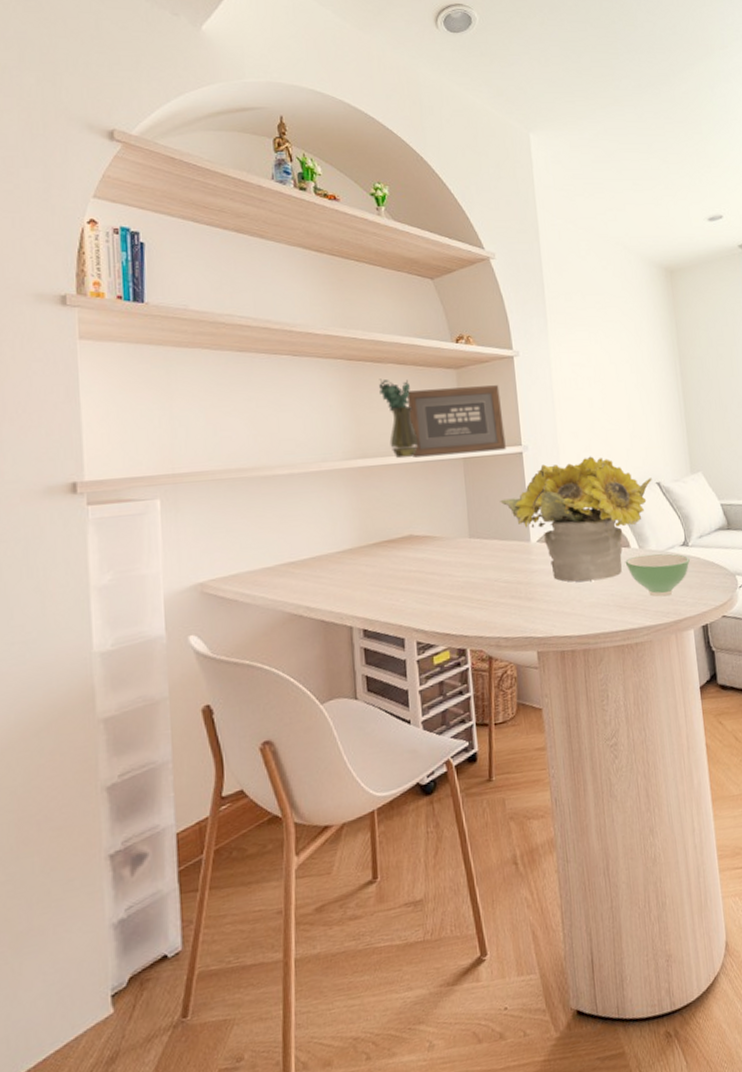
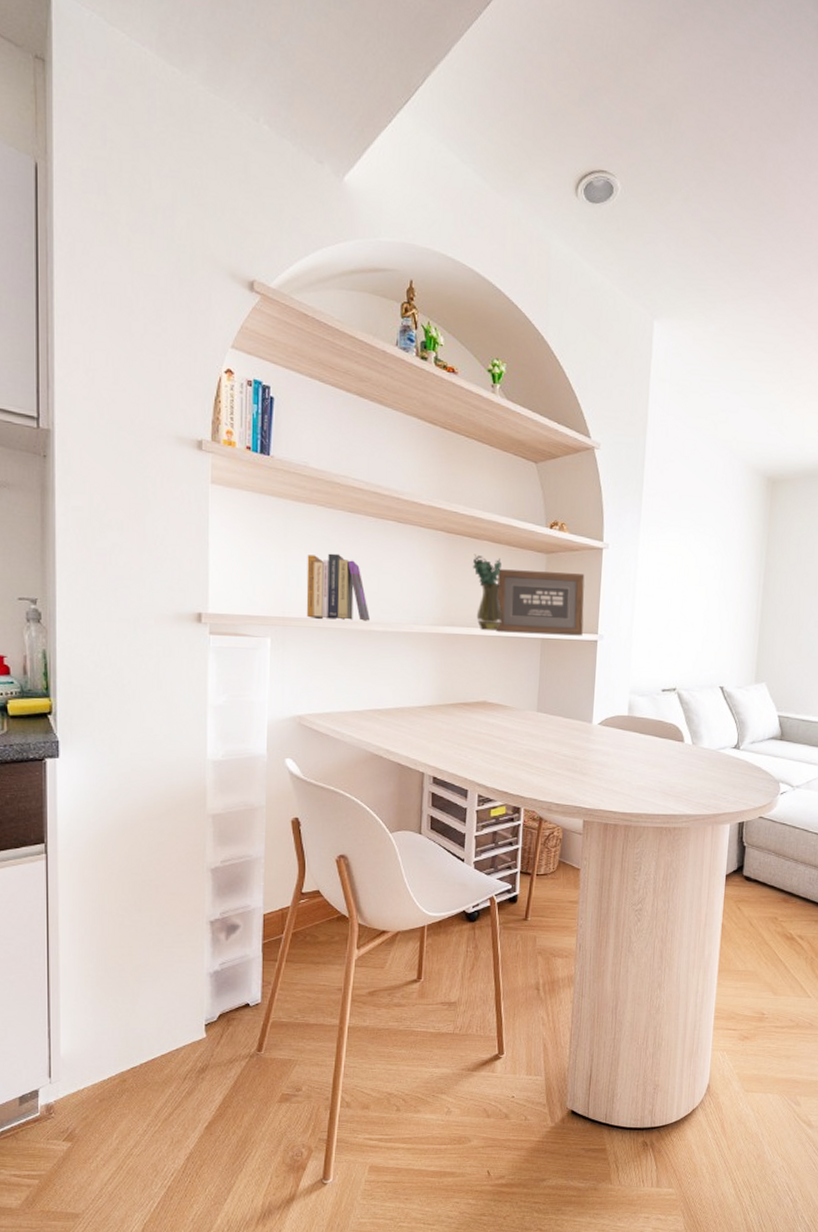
books: none [195,397,273,472] -> present [306,553,371,621]
sunflower: present [500,456,652,582] -> none [570,653,716,767]
bowl: present [625,553,690,597] -> none [677,751,738,791]

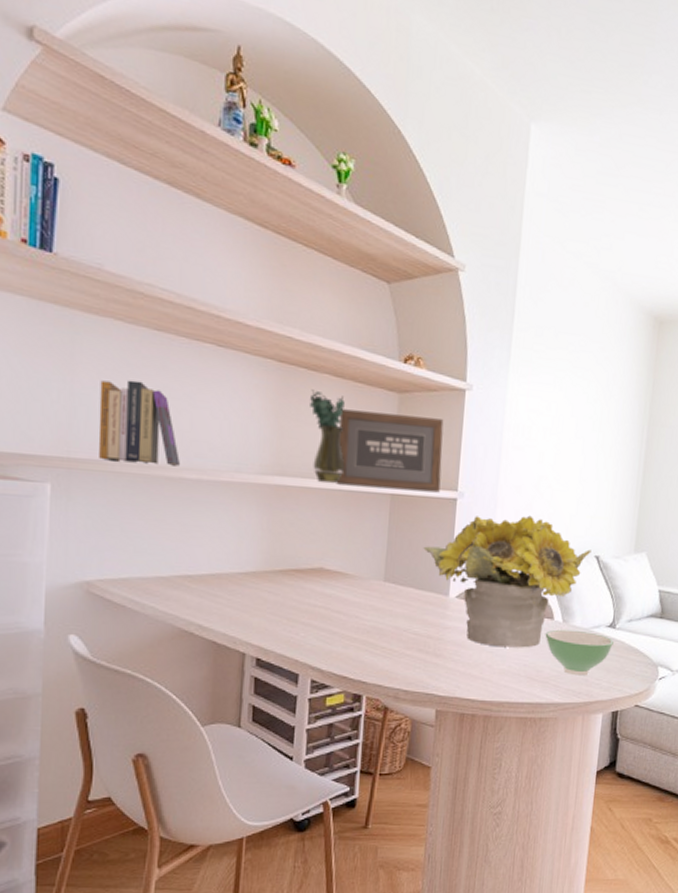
sunflower: none [570,653,716,767] -> present [423,515,592,648]
bowl: none [677,751,738,791] -> present [545,629,614,676]

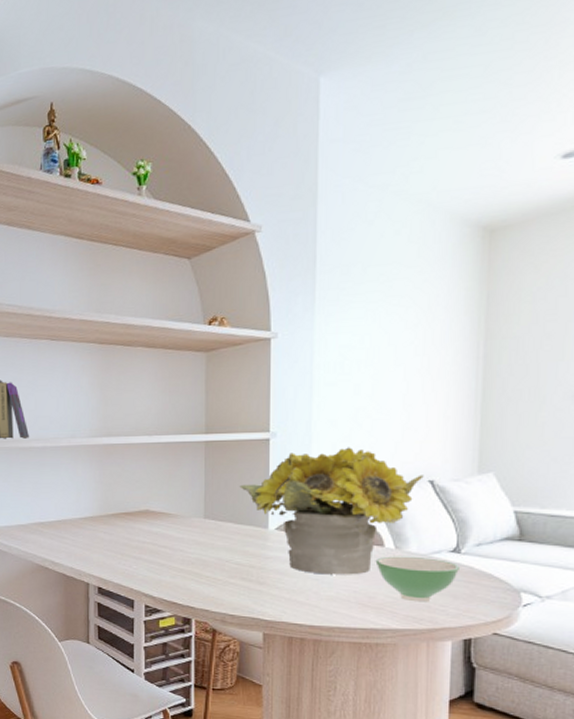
vase: present [310,389,345,484] -> none [128,362,162,439]
picture frame: present [336,409,444,493] -> none [154,369,252,438]

